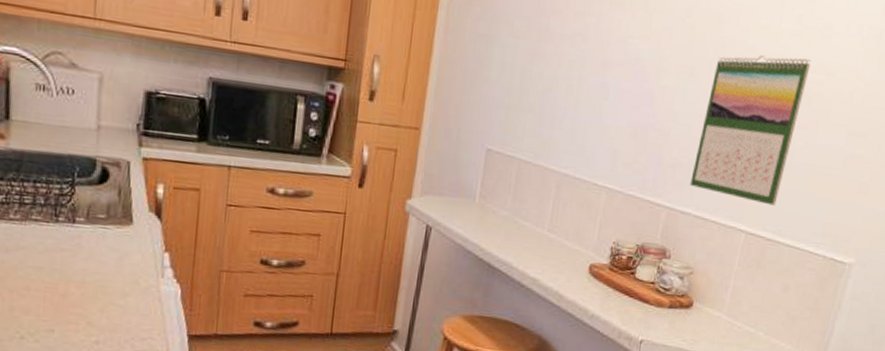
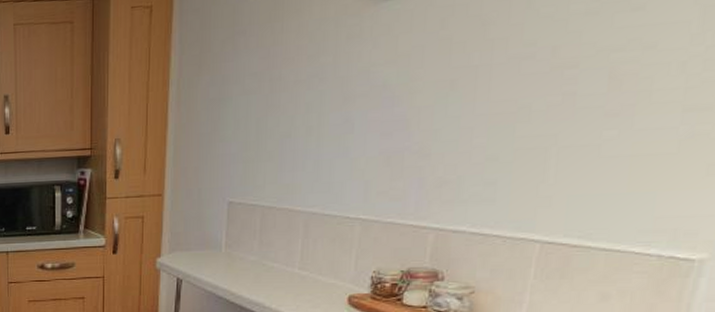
calendar: present [690,55,811,206] -> none [461,37,618,209]

